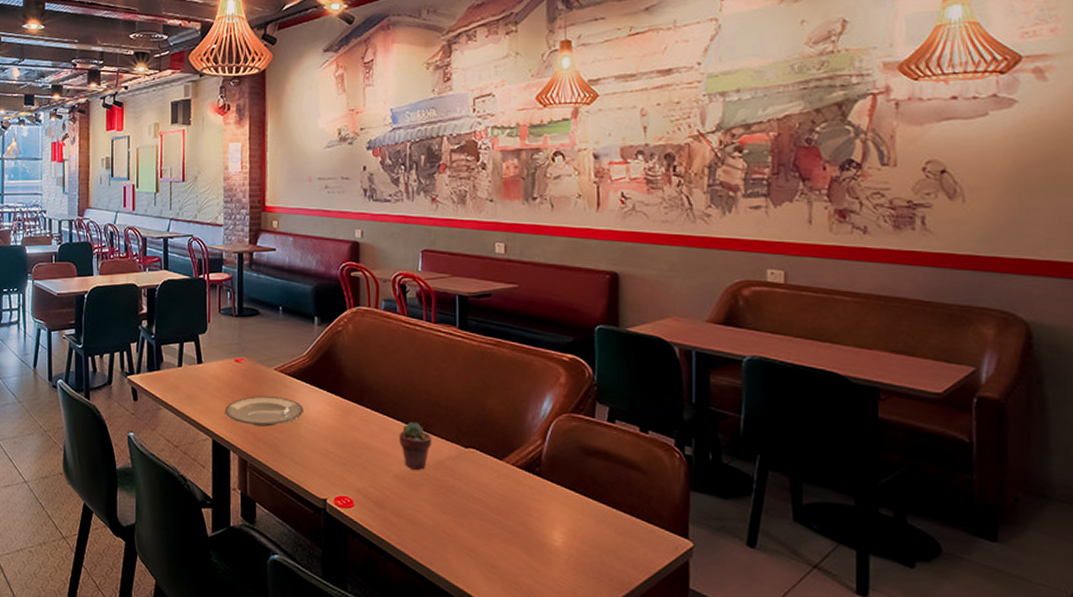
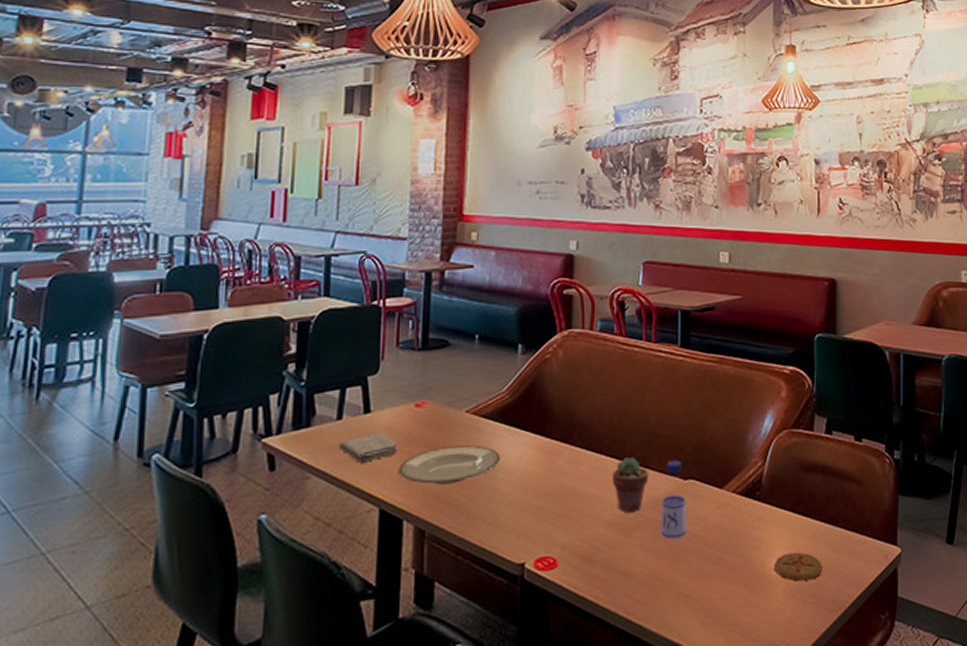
washcloth: none [181,379,224,402] -> present [339,432,398,463]
water bottle: none [444,429,469,500] -> present [661,460,688,540]
coaster: none [556,528,606,557] -> present [775,552,823,581]

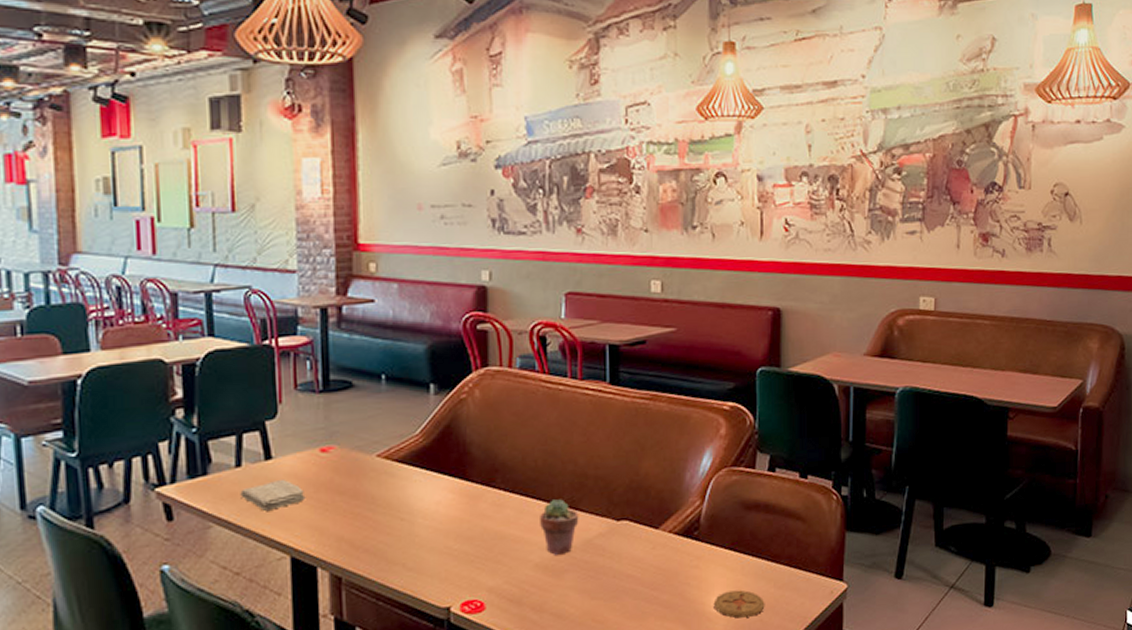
plate: present [398,445,500,485] -> none [307,490,418,532]
water bottle: present [661,460,688,540] -> none [593,501,622,581]

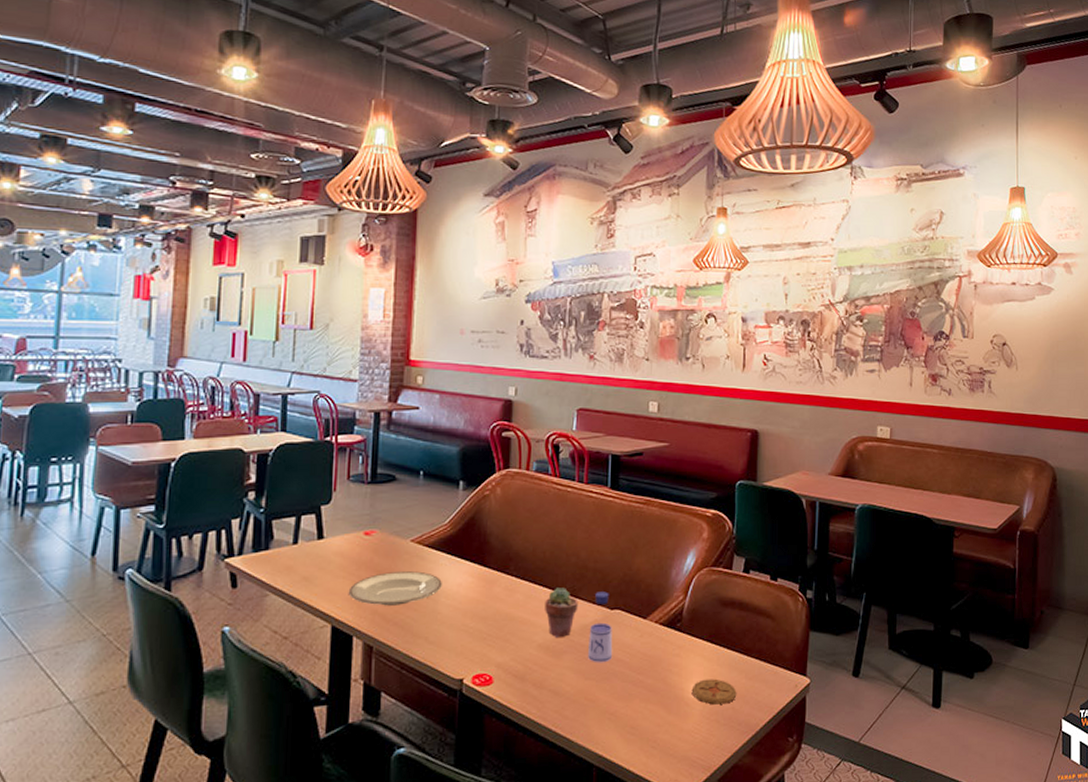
washcloth: present [240,478,306,511] -> none [295,556,349,584]
plate: none [307,490,418,532] -> present [348,571,442,606]
water bottle: none [593,501,622,581] -> present [588,591,613,663]

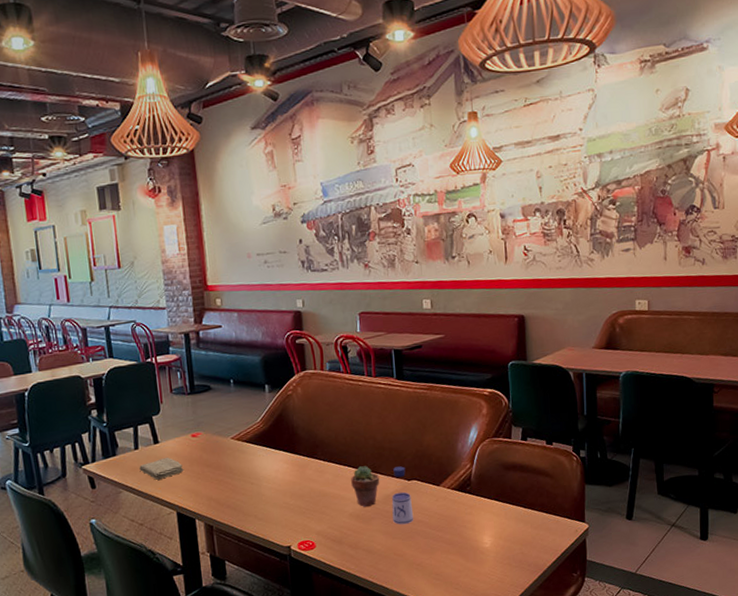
washcloth: none [295,556,349,584] -> present [139,457,184,480]
plate: present [348,571,442,606] -> none [186,462,262,493]
coaster: present [693,679,737,705] -> none [486,530,525,552]

